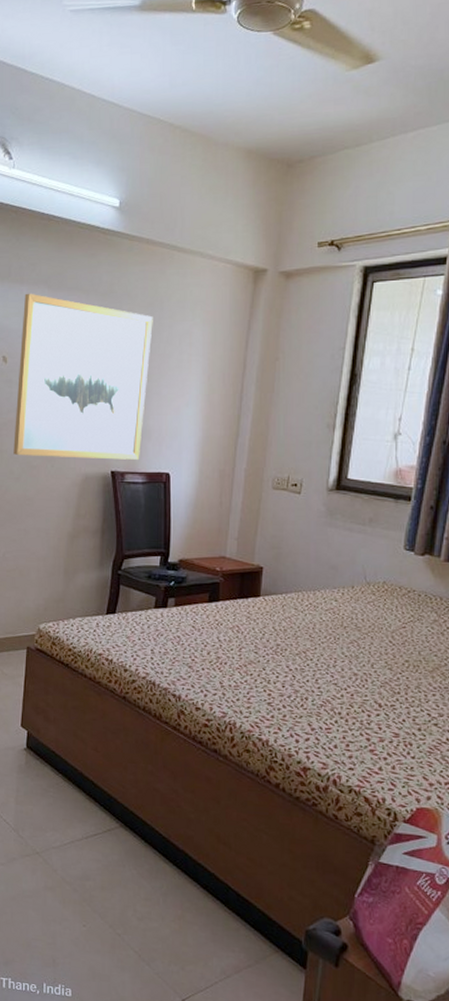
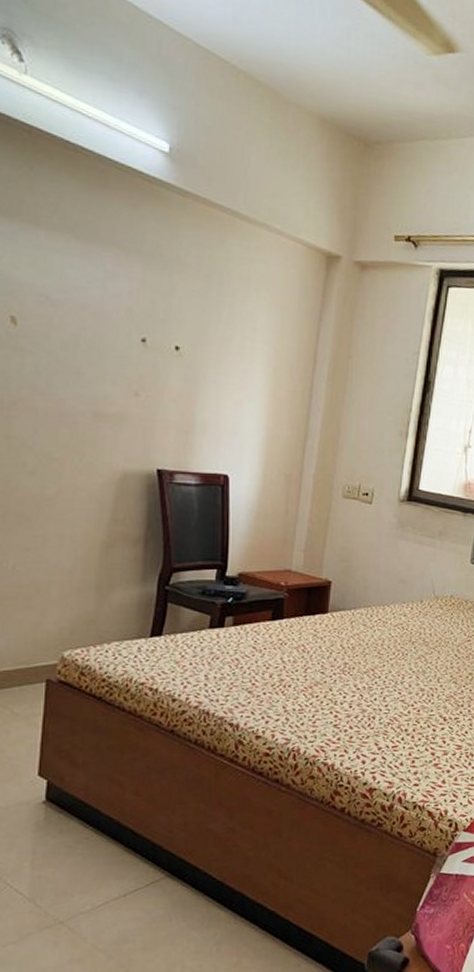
wall art: present [13,293,153,460] -> none [26,239,210,458]

